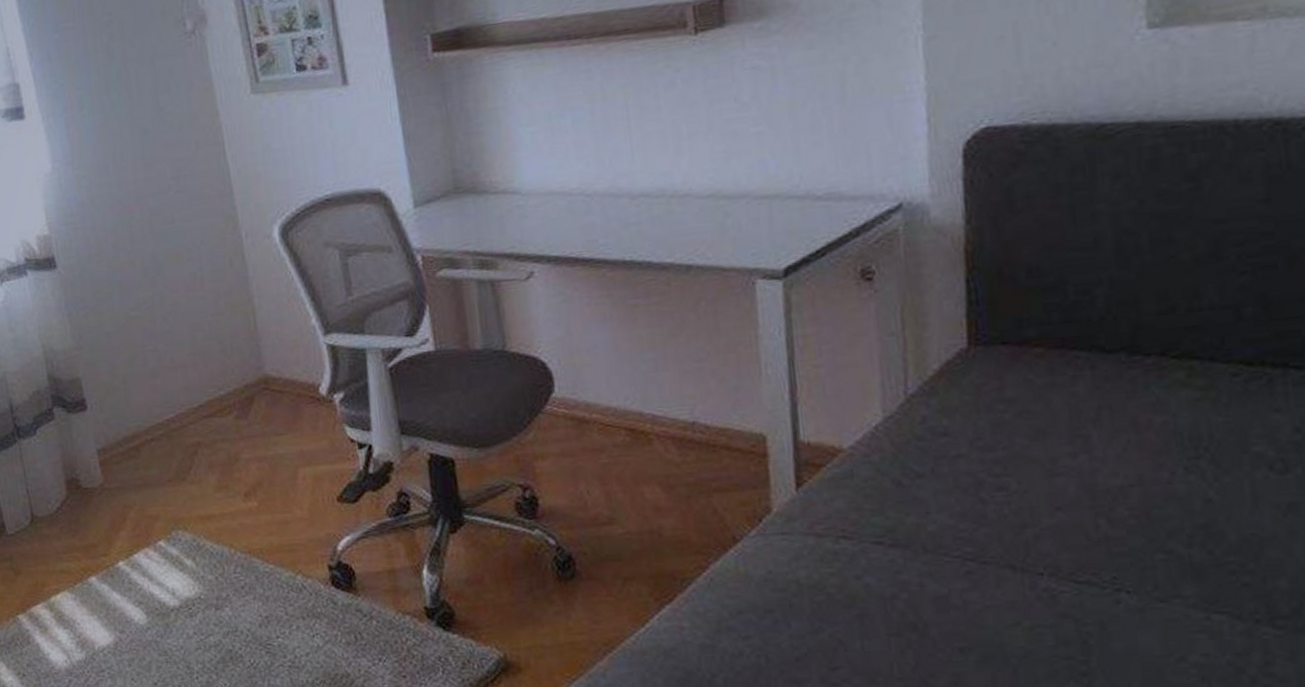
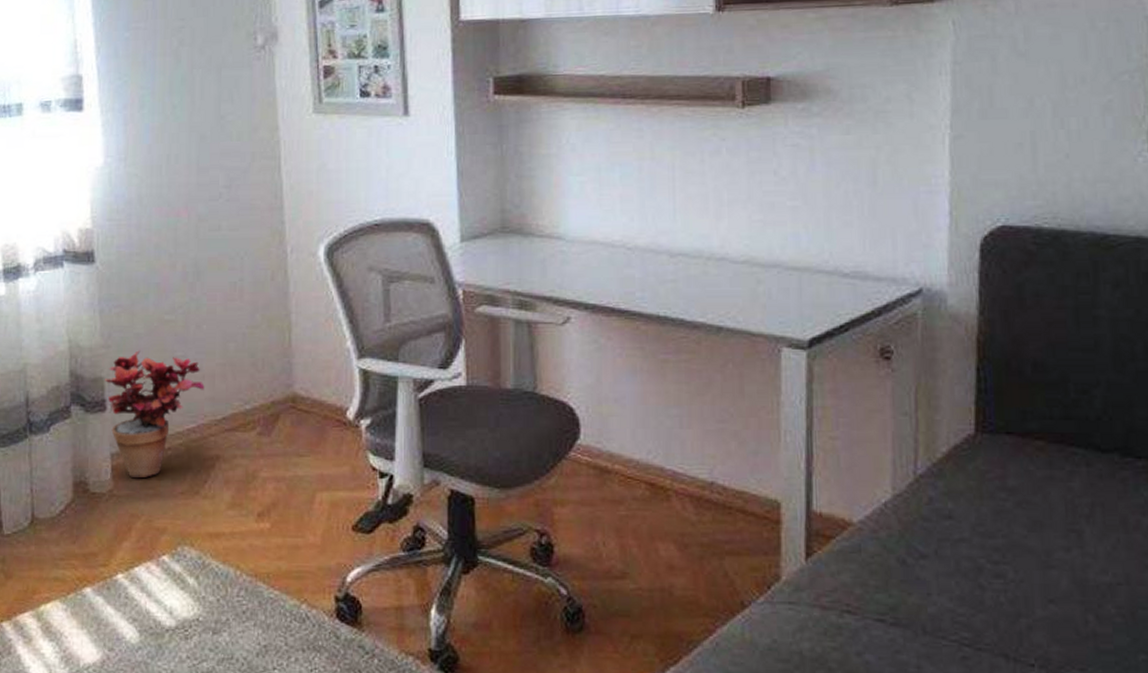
potted plant: none [82,348,178,471] -> present [105,350,205,479]

